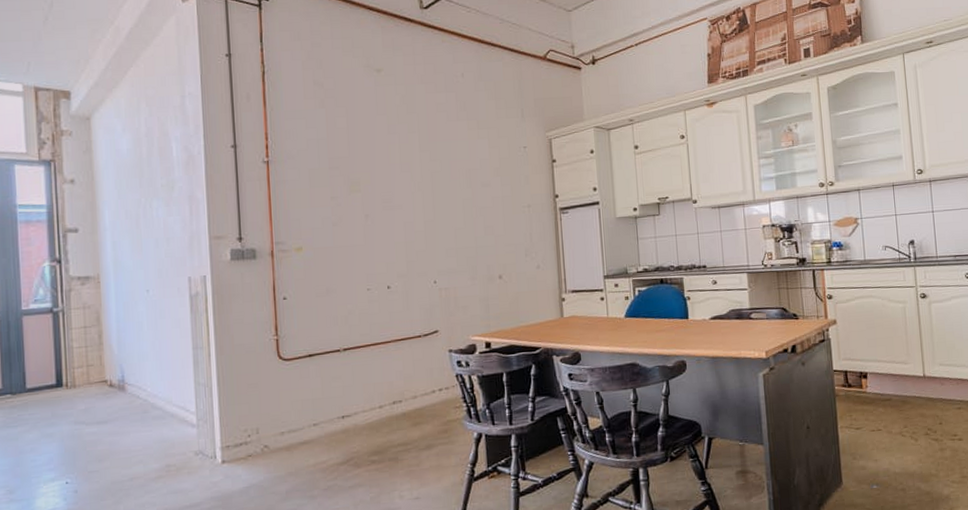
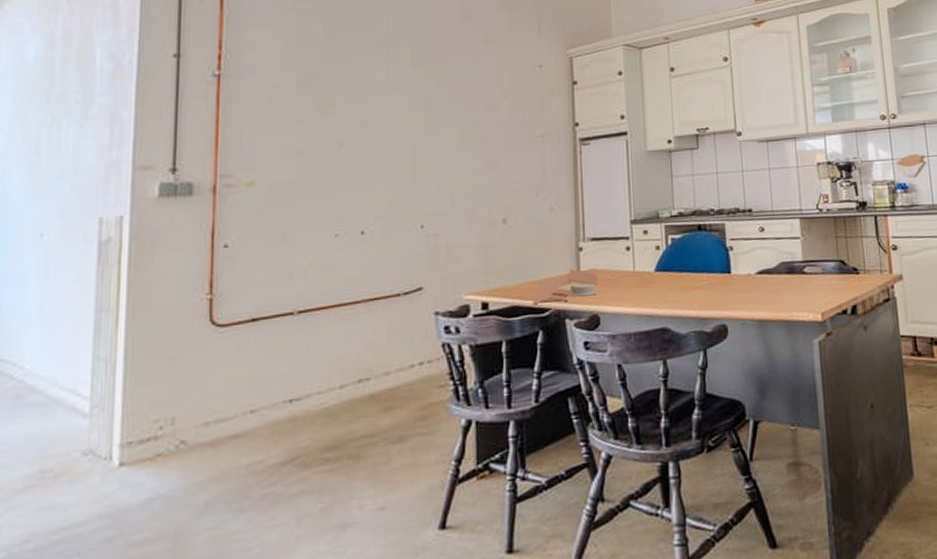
papers: none [526,315,578,343] -> present [533,269,597,304]

